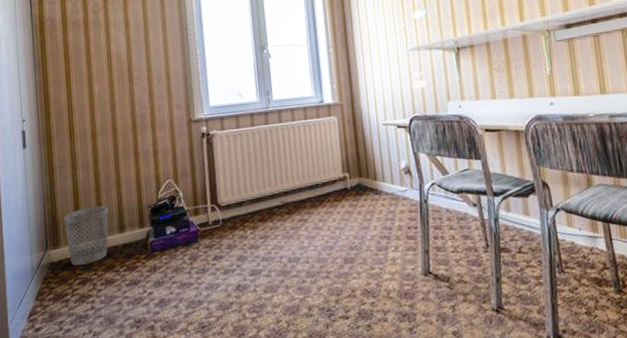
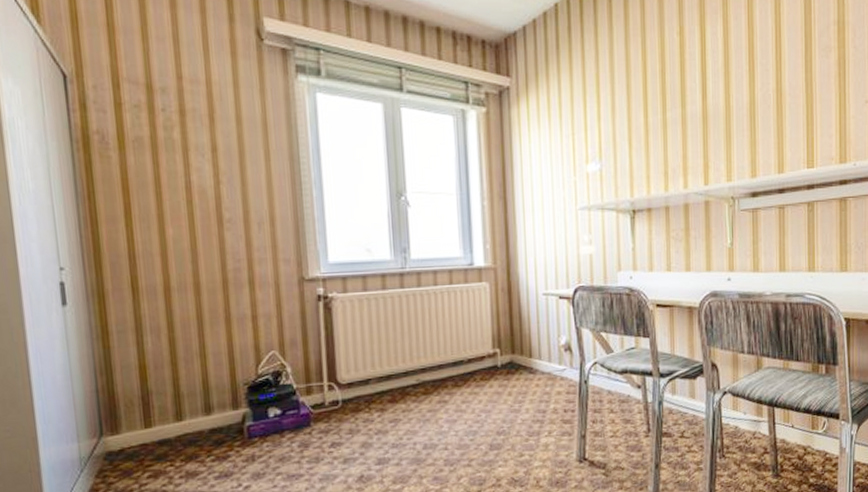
wastebasket: present [63,206,108,265] -> none [125,382,189,455]

